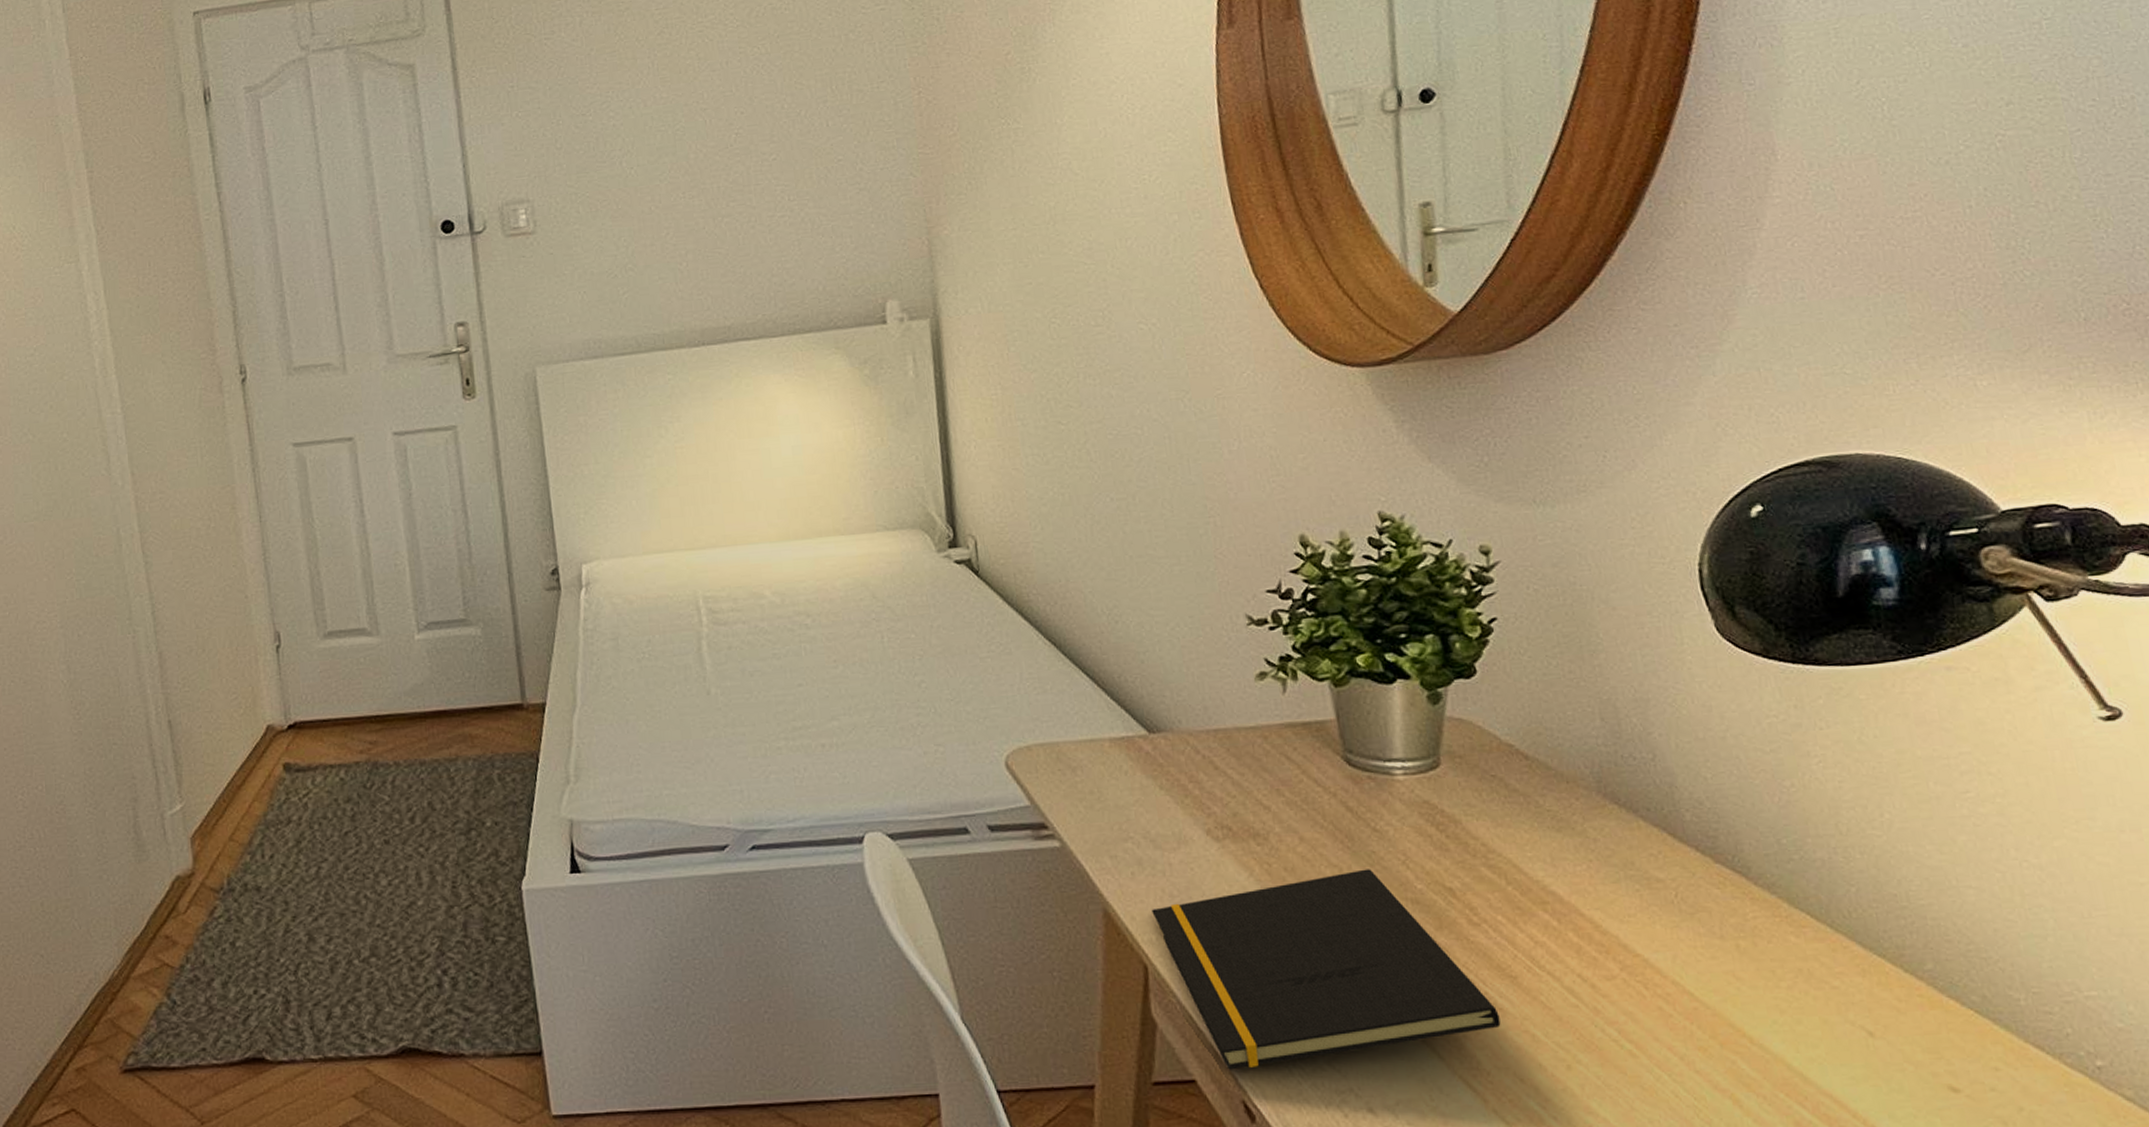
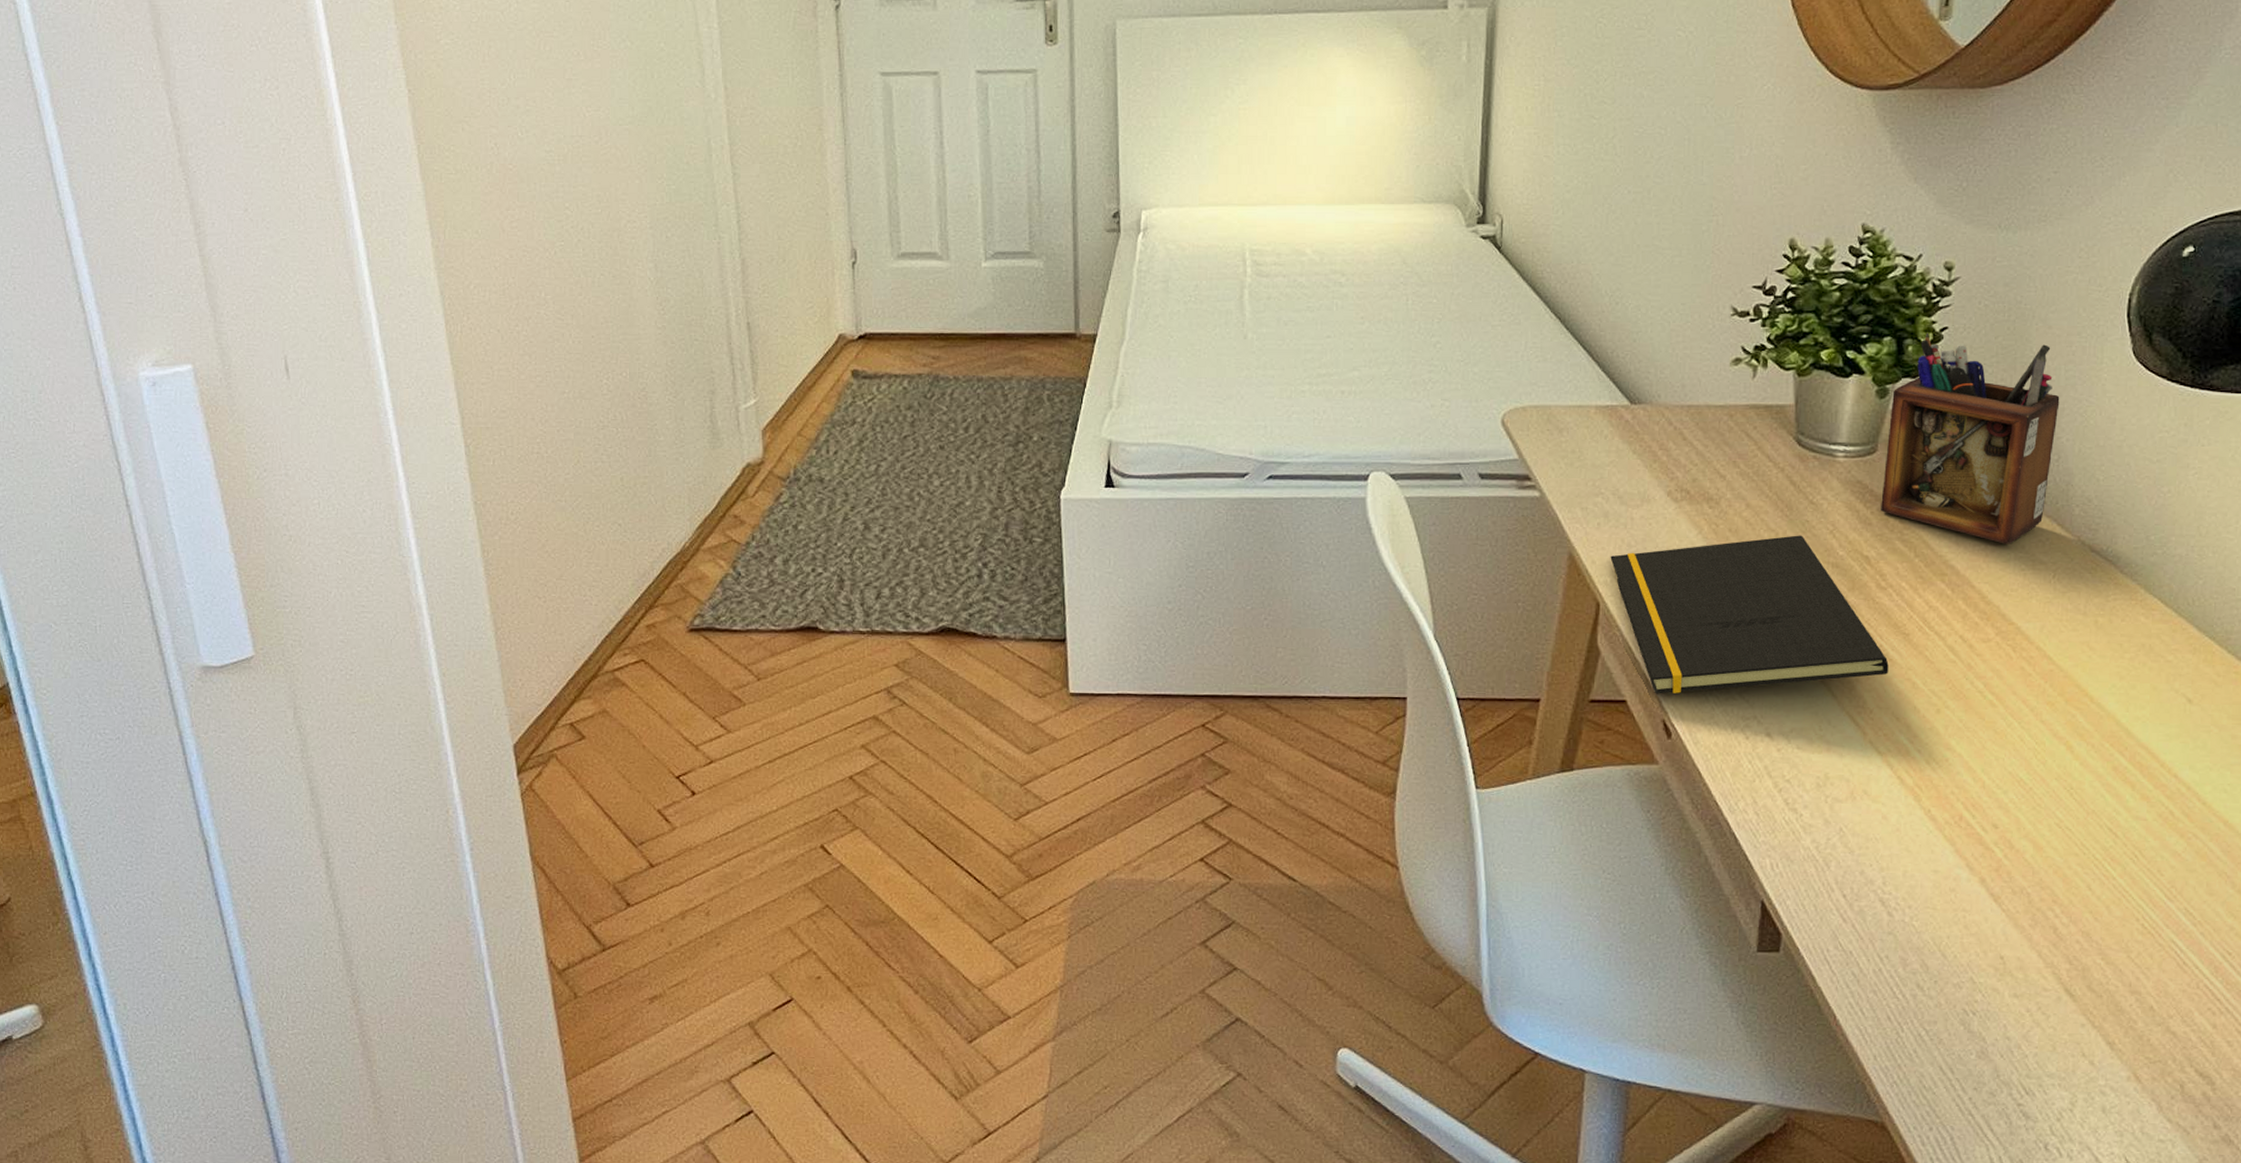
desk organizer: none [1446,625,1650,862] -> present [1881,332,2060,544]

